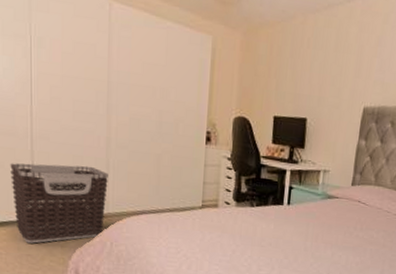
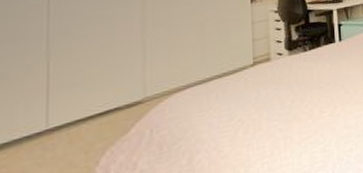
clothes hamper: present [10,163,108,244] -> none [17,51,145,161]

